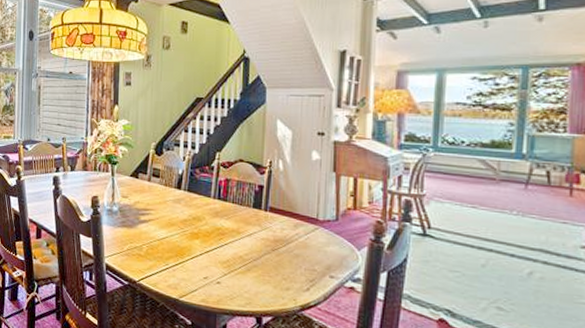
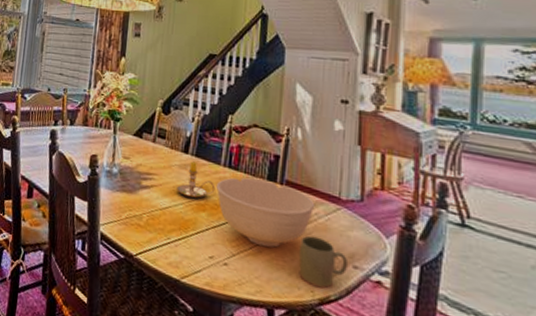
candlestick: none [172,196,207,229] -> present [177,161,216,199]
bowl: none [207,207,296,266] -> present [215,177,316,248]
mug: none [282,253,325,296] -> present [298,235,347,288]

